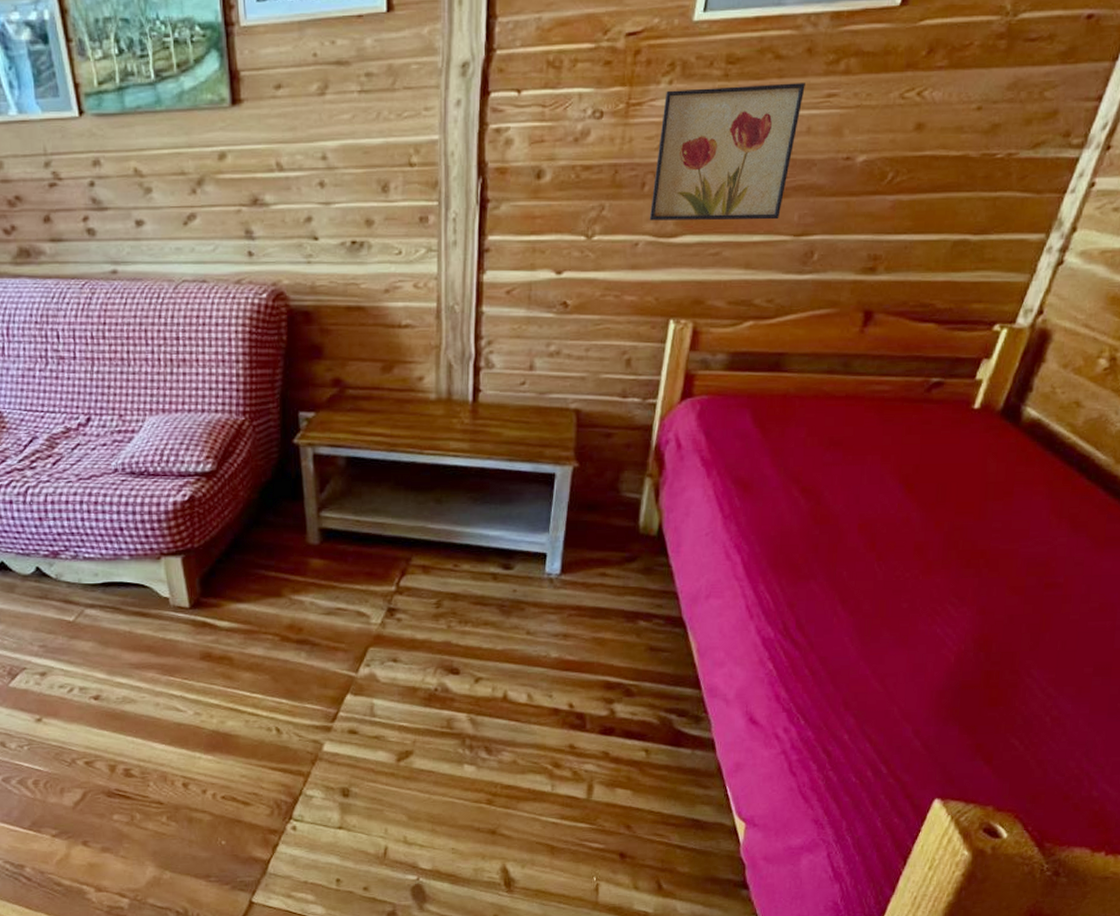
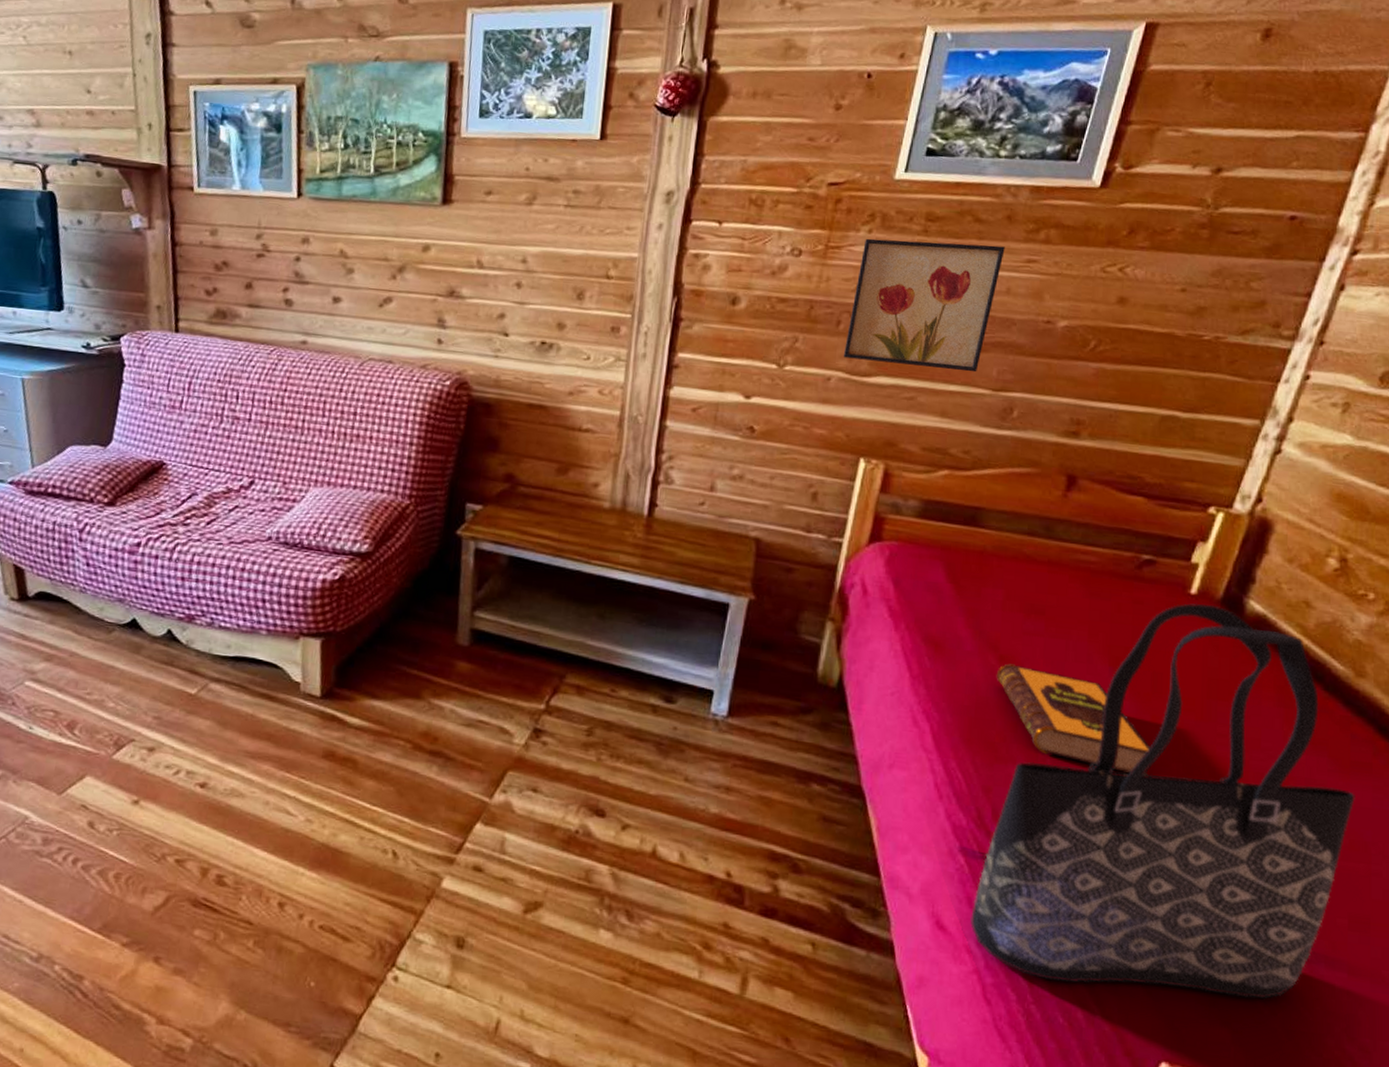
tote bag: none [778,416,1107,751] -> present [970,603,1355,1000]
hardback book: none [799,493,934,574] -> present [996,663,1151,776]

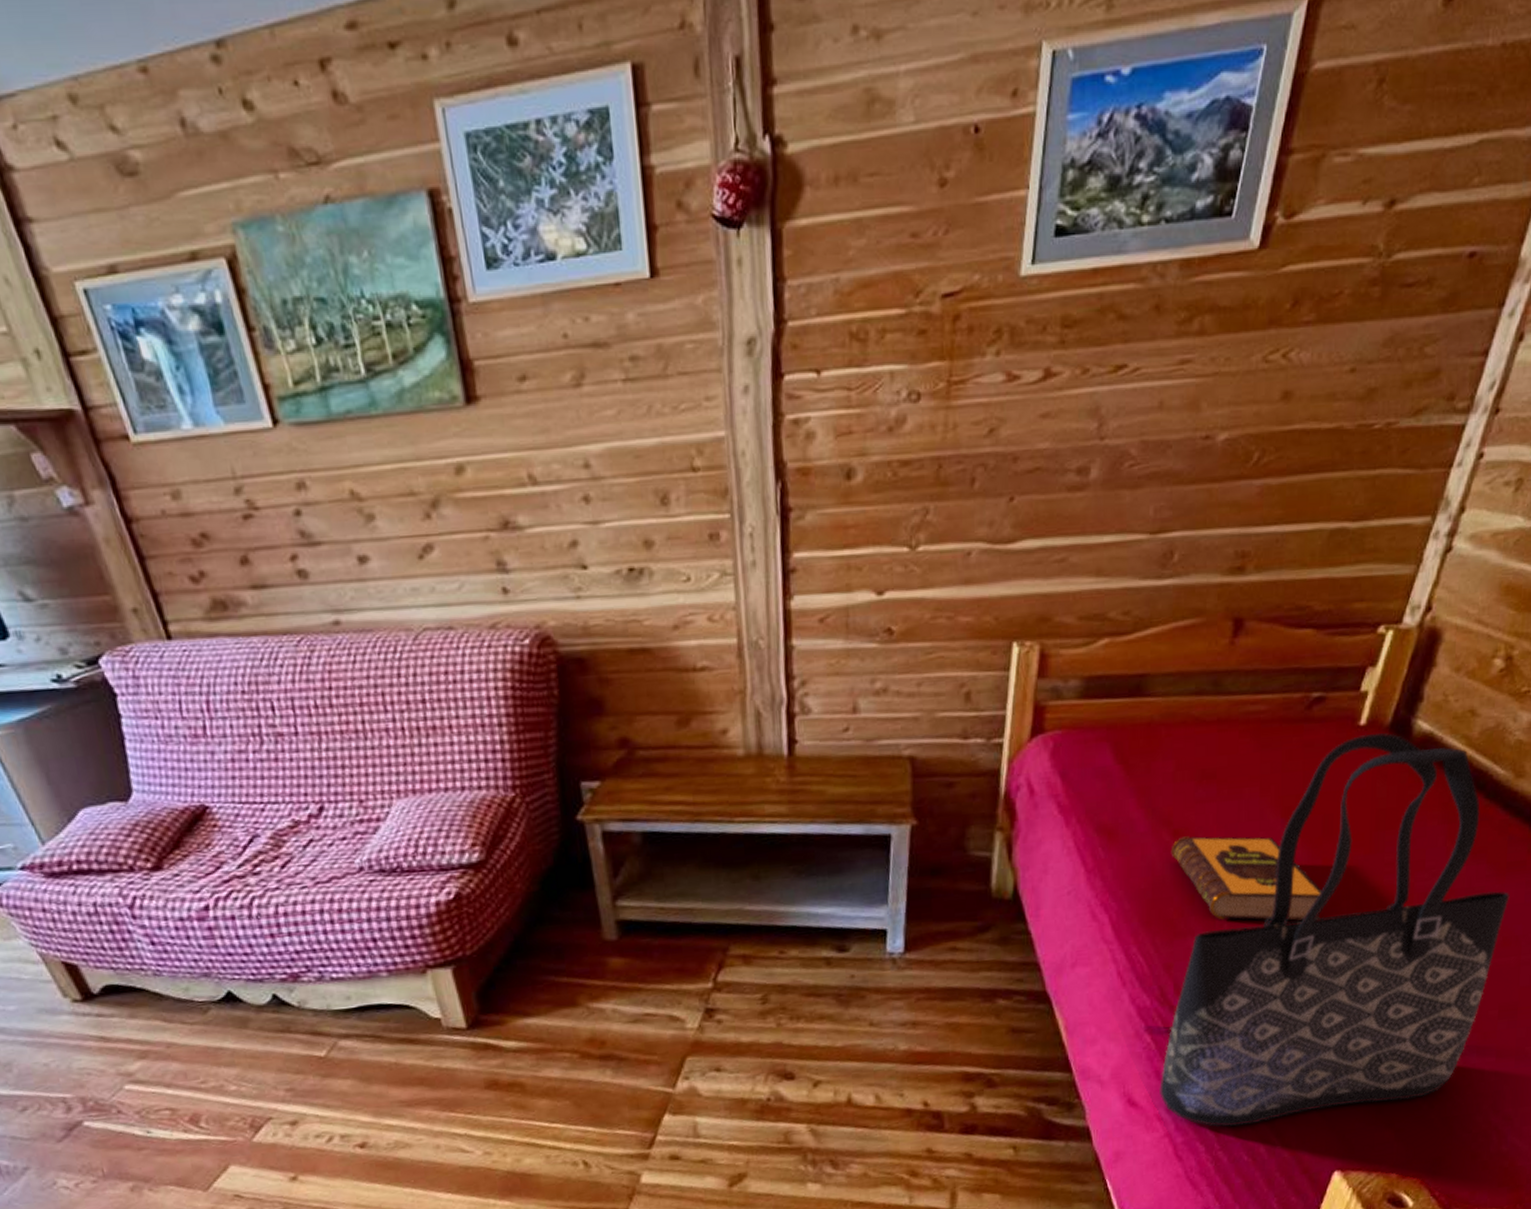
wall art: present [843,238,1005,373] -> none [982,347,1154,524]

